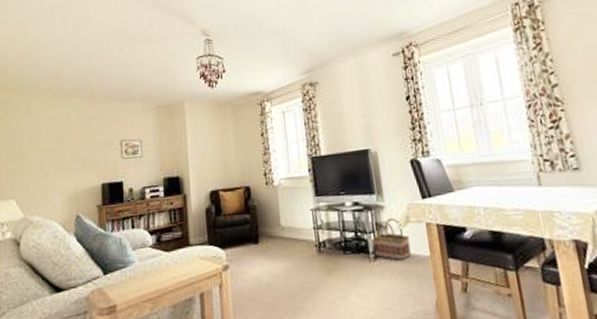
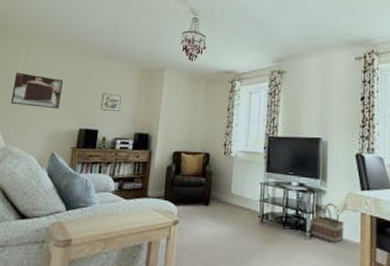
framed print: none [19,132,75,170] -> present [10,72,64,109]

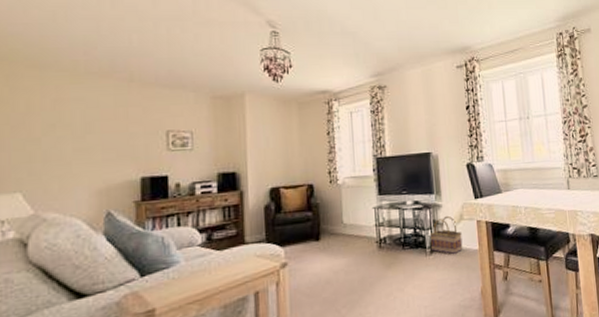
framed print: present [10,72,64,109] -> none [30,115,108,159]

